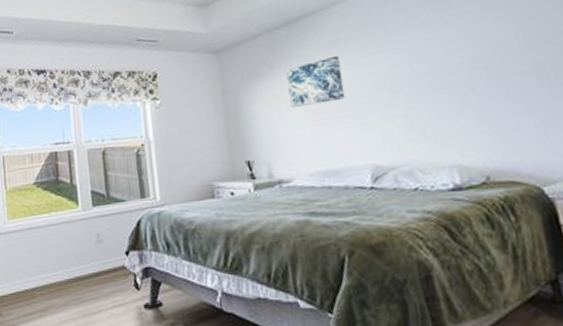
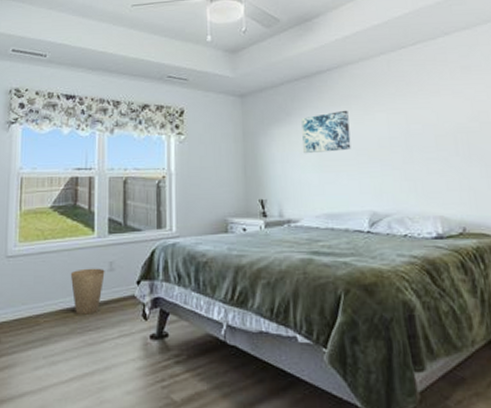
trash can: none [59,240,93,287] -> present [70,268,105,315]

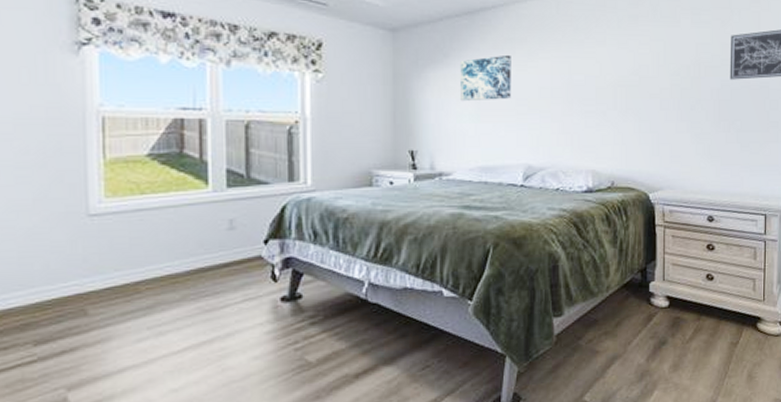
trash can: present [70,268,105,315] -> none [178,226,224,280]

